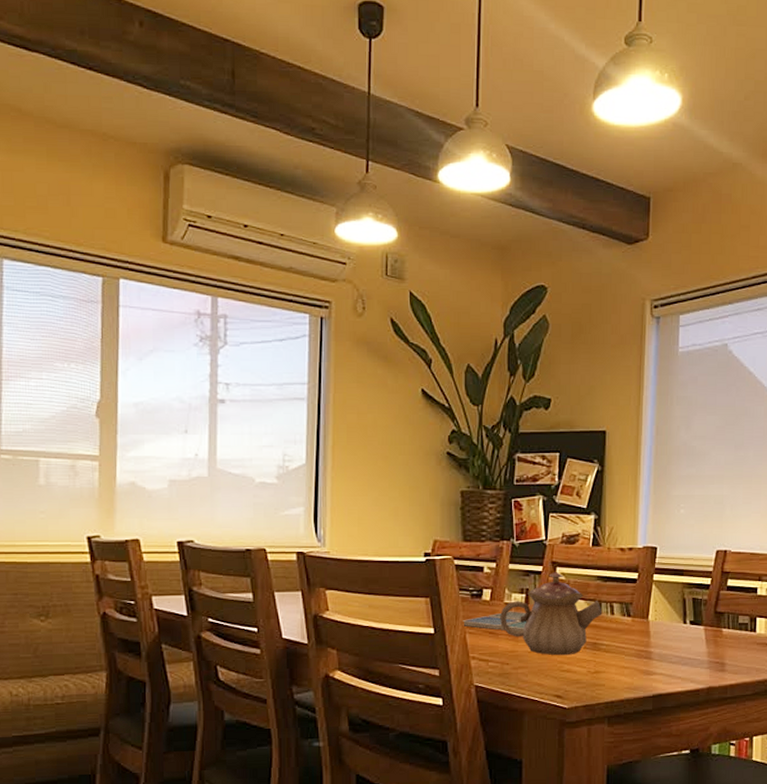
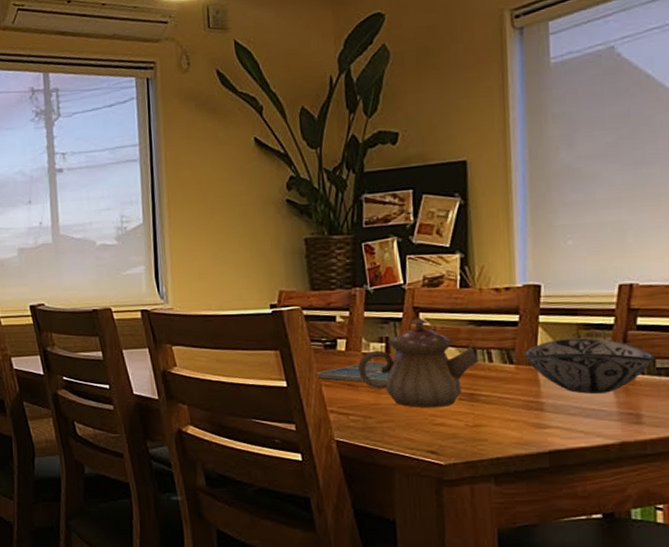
decorative bowl: none [640,595,738,645] -> present [524,337,654,394]

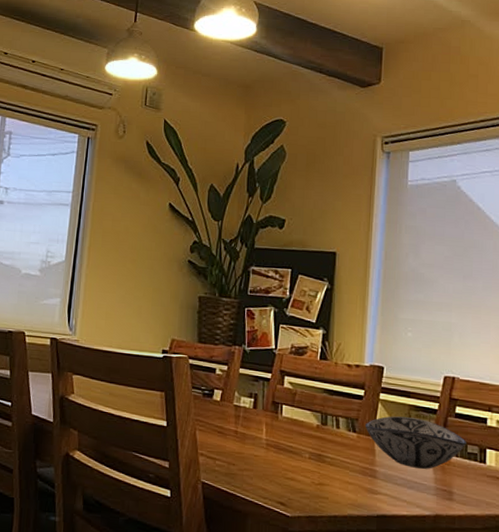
drink coaster: present [317,361,390,383] -> none [194,413,255,434]
teapot: present [358,317,479,408] -> none [229,379,328,463]

